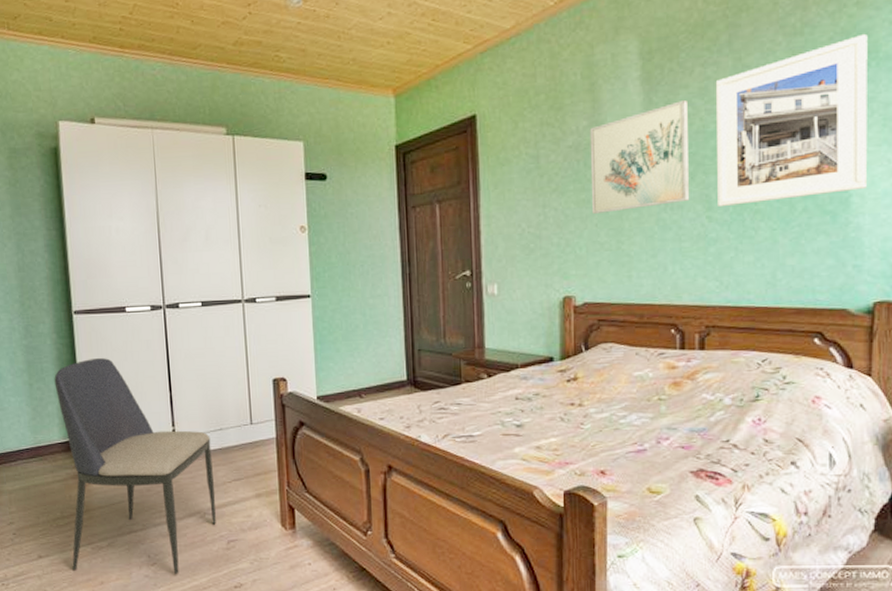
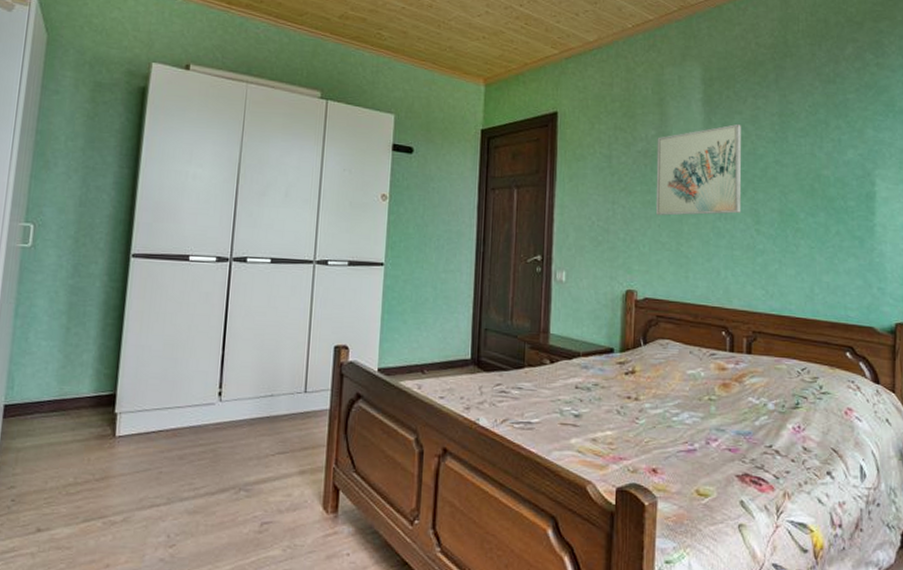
chair: present [54,358,216,575] -> none [75,306,259,560]
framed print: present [715,33,868,207] -> none [764,89,887,223]

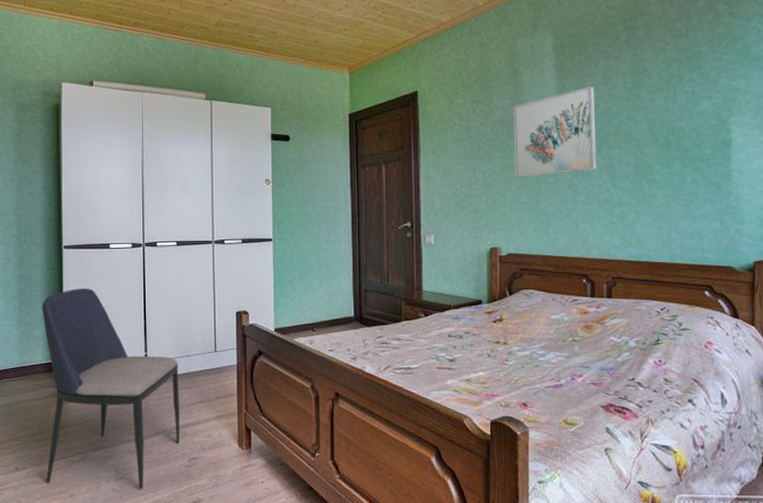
chair: none [75,306,259,560] -> present [42,289,180,490]

